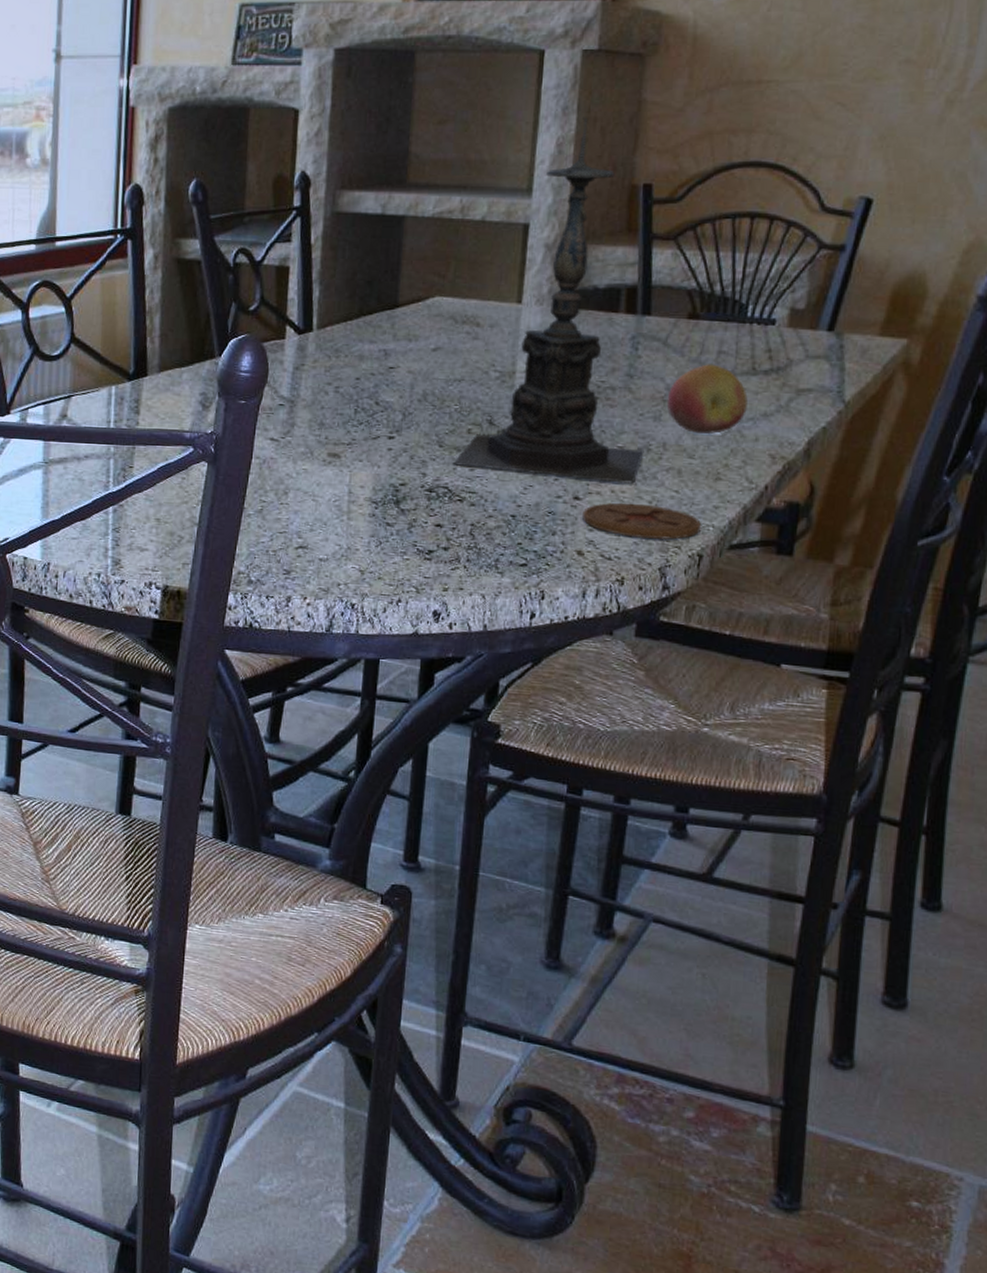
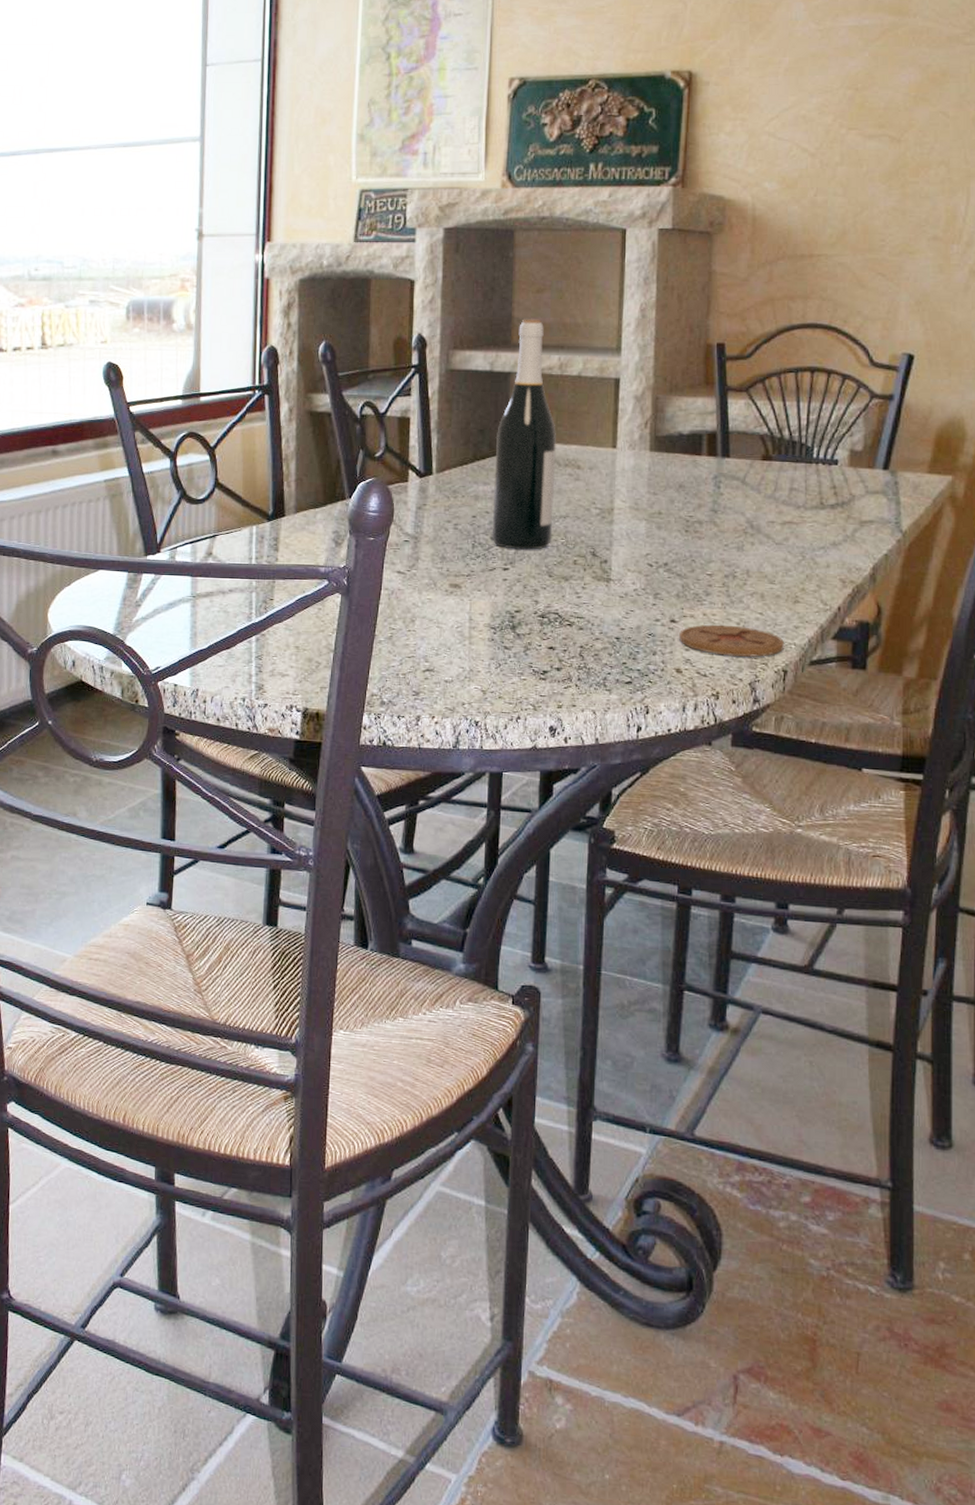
wine bottle: none [376,154,454,417] -> present [492,319,557,550]
candle holder: present [452,117,645,484] -> none [561,286,731,607]
fruit: present [666,364,748,434] -> none [748,500,818,561]

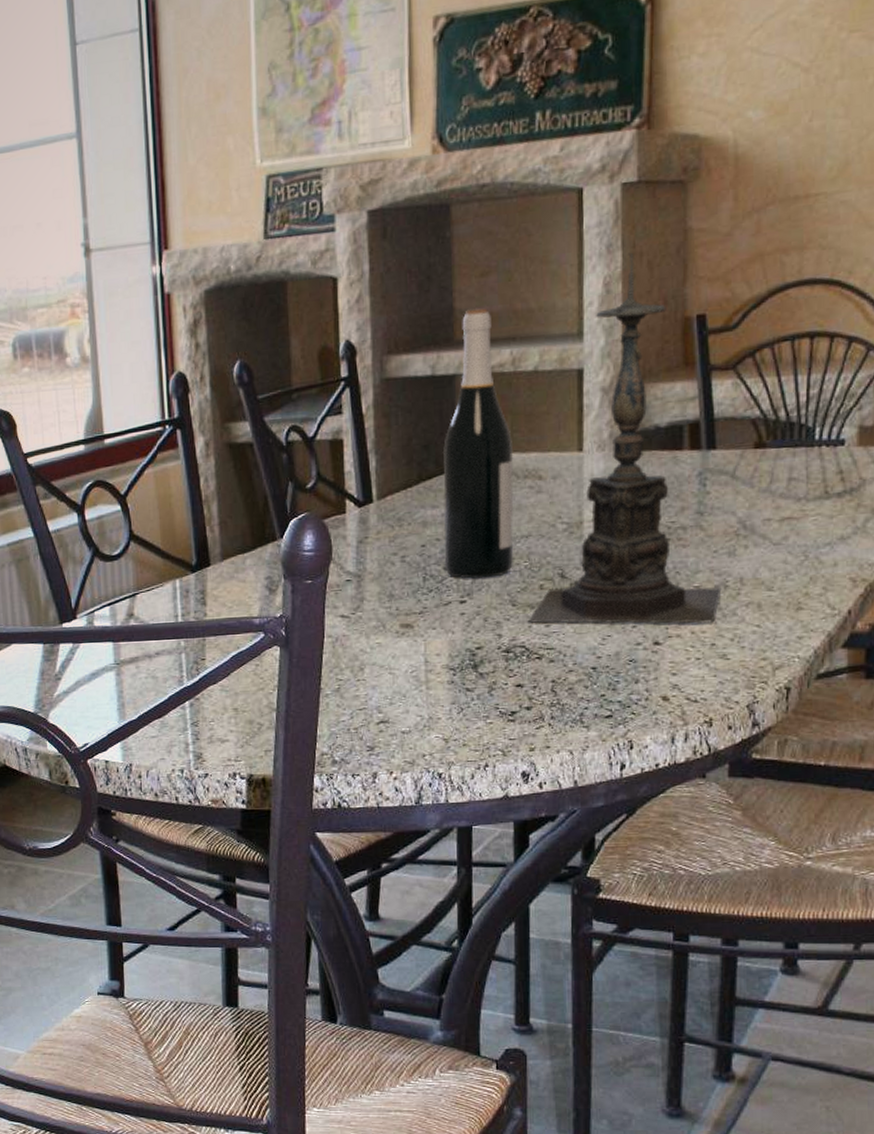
candle holder: none [561,286,731,607] -> present [527,252,722,624]
coaster: present [679,624,784,657] -> none [664,642,786,678]

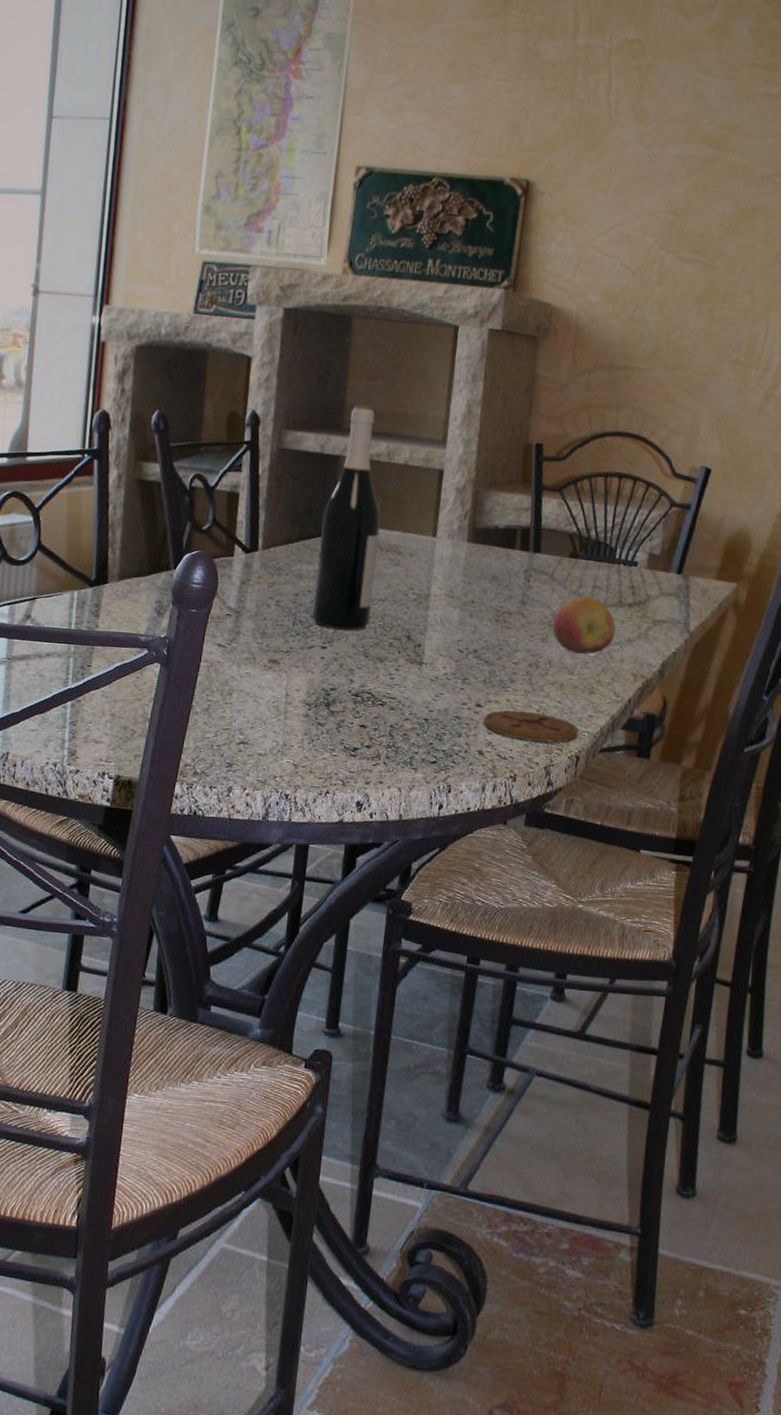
candle holder: present [527,252,722,624] -> none [376,384,534,695]
coaster: none [664,642,786,678] -> present [483,710,578,743]
fruit: none [740,492,823,564] -> present [552,596,616,654]

